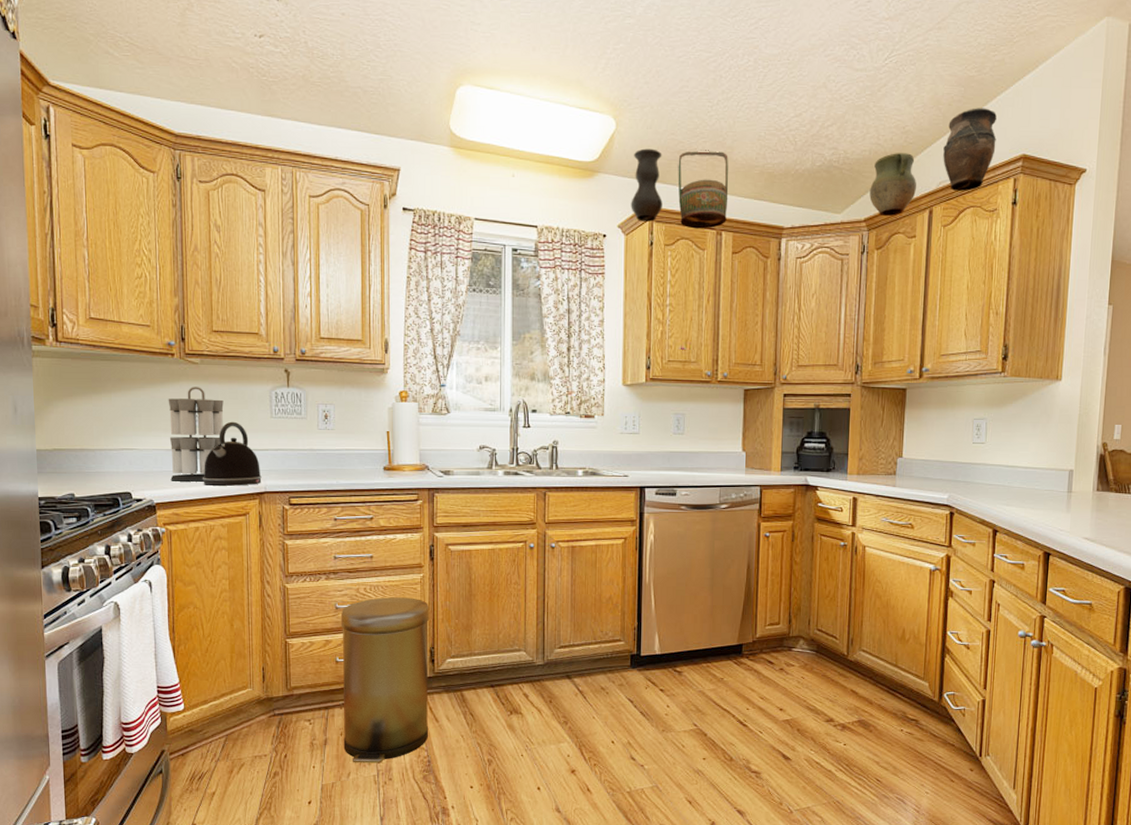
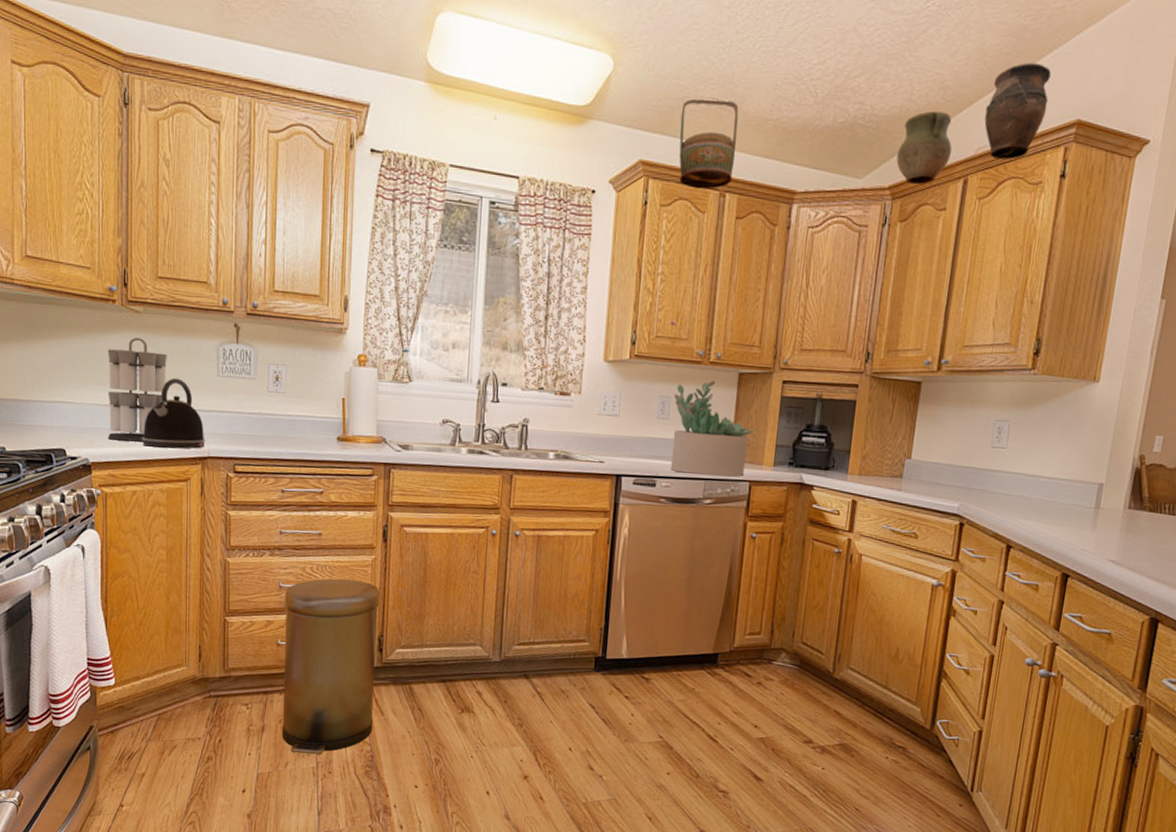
vase: present [631,148,662,222] -> none [624,93,664,178]
succulent plant: none [687,397,763,484] -> present [670,380,756,478]

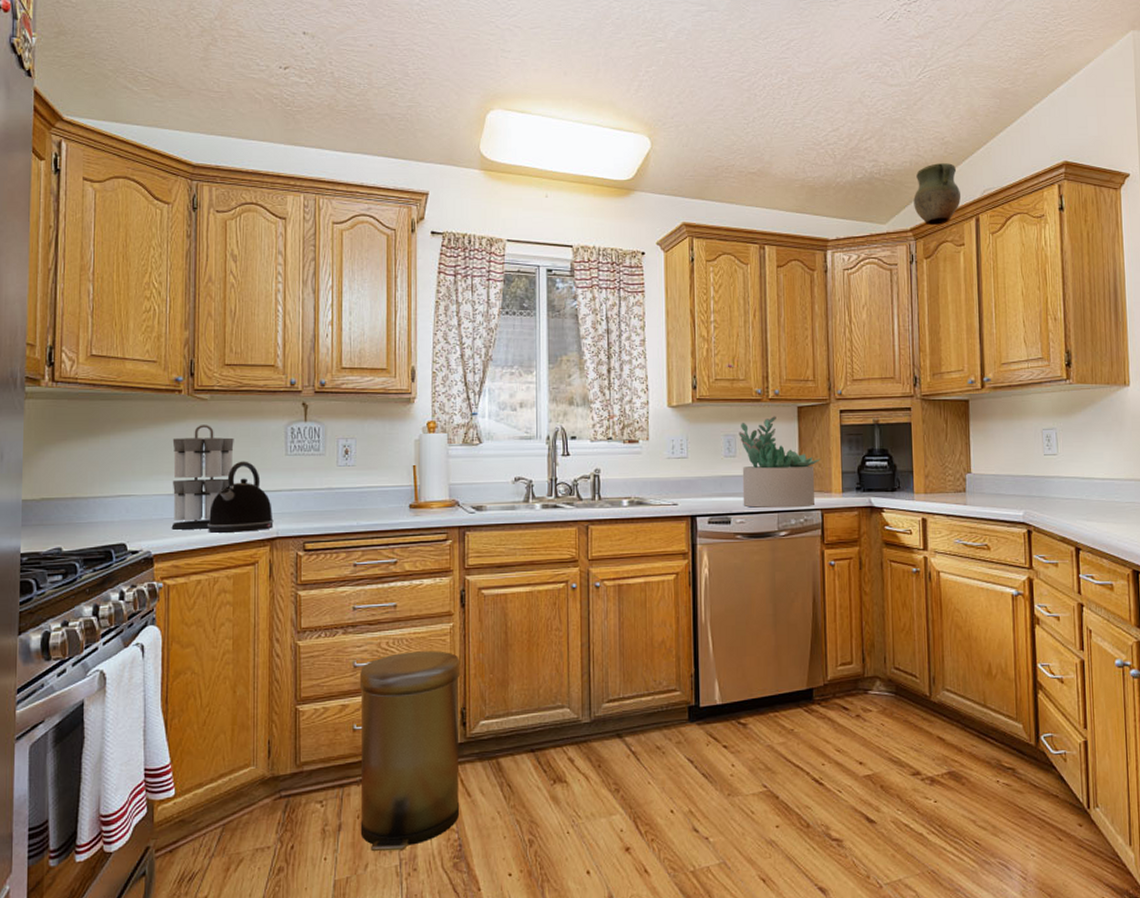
decorative basket: present [679,98,739,189] -> none [716,165,770,244]
ceramic pot: present [984,62,1051,160] -> none [984,118,1037,200]

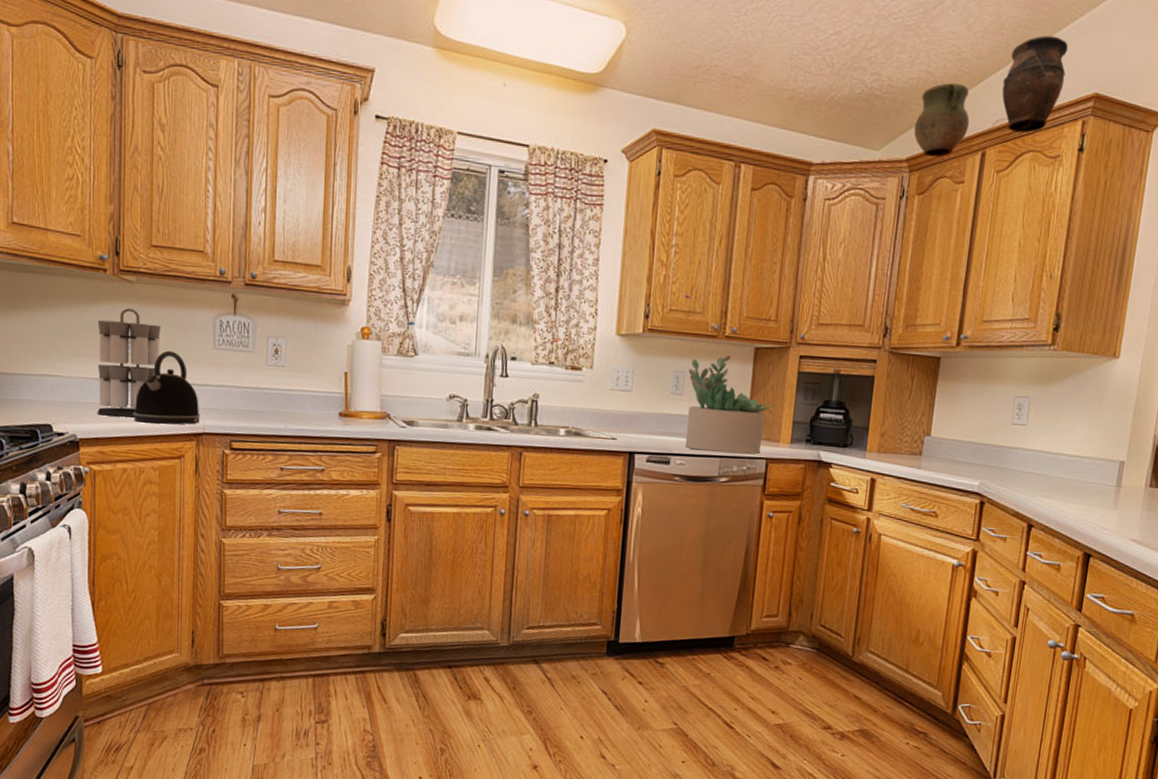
pedal bin: present [359,651,461,852] -> none [279,560,384,746]
ceramic pot: none [984,118,1037,200] -> present [1002,35,1068,133]

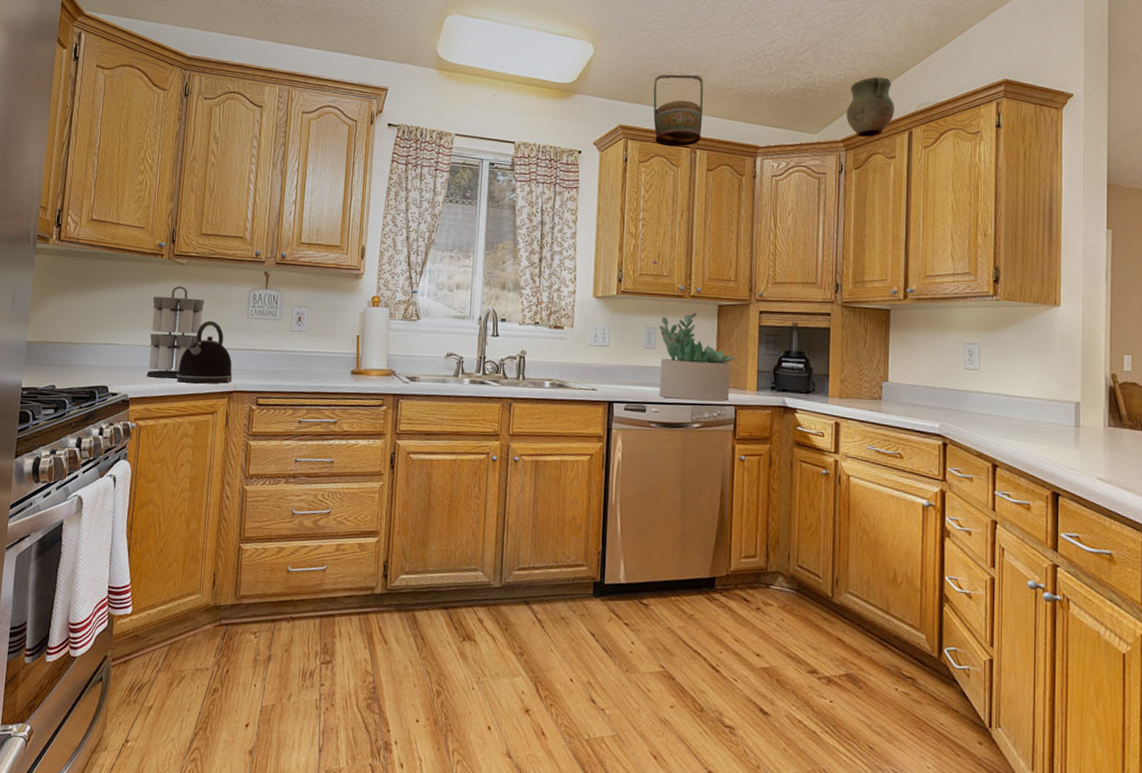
decorative basket: none [693,67,754,160] -> present [653,73,704,147]
ceramic pot: present [1002,35,1068,133] -> none [921,35,976,115]

